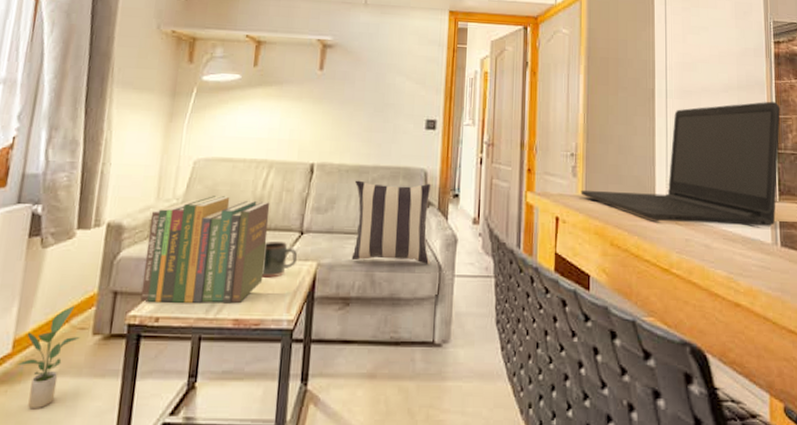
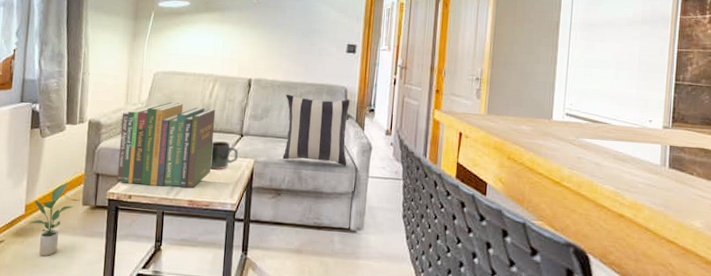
laptop: present [581,101,781,227] -> none [483,35,683,150]

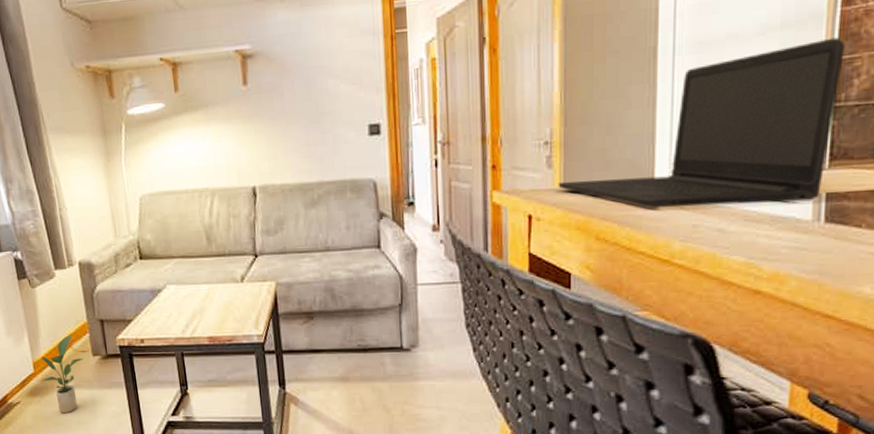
books: present [117,102,216,188] -> none [113,228,228,327]
mug: present [210,141,238,170] -> none [223,265,256,299]
pillow: present [282,94,352,167] -> none [300,193,391,278]
laptop: none [483,35,683,150] -> present [558,37,845,209]

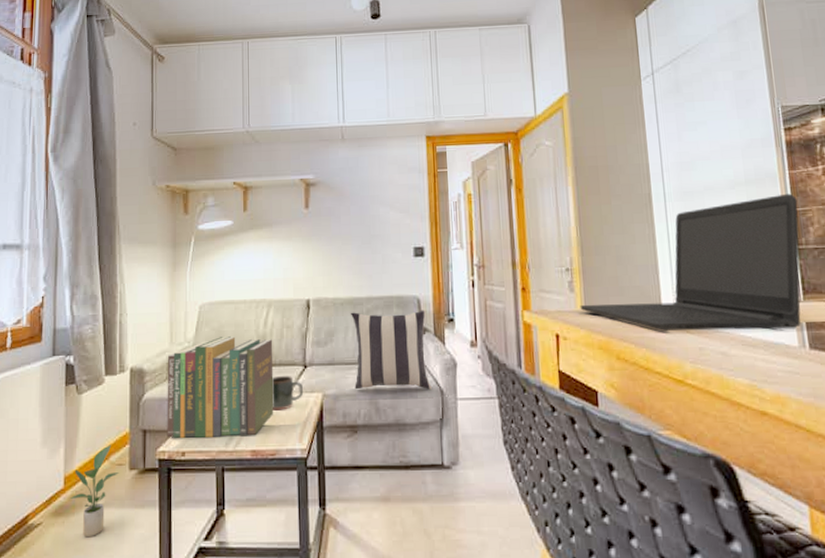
books: none [113,228,228,327] -> present [167,336,274,438]
mug: none [223,265,256,299] -> present [272,375,303,411]
pillow: none [300,193,391,278] -> present [350,310,433,391]

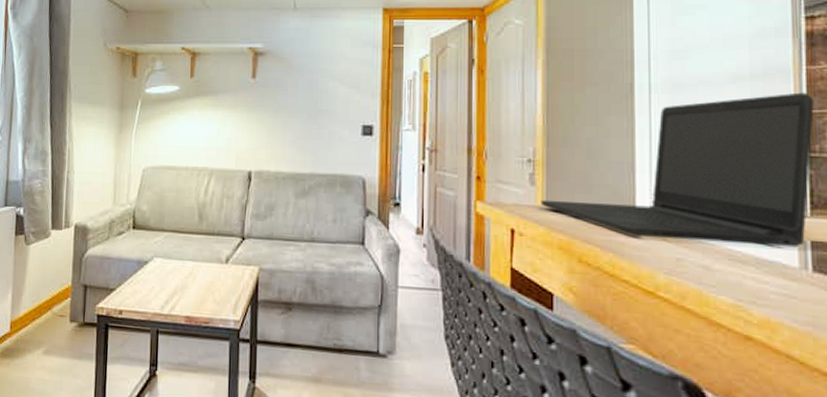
potted plant: present [70,445,119,538] -> none [15,296,60,381]
books: present [167,336,274,438] -> none [106,201,213,302]
mug: present [272,375,303,411] -> none [209,245,240,280]
pillow: present [350,310,433,391] -> none [291,188,373,275]

